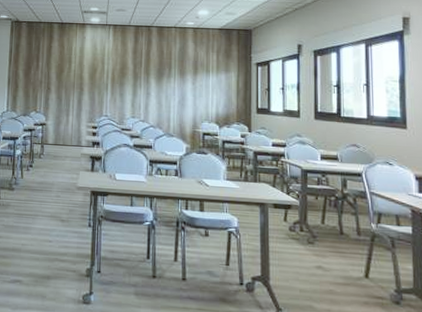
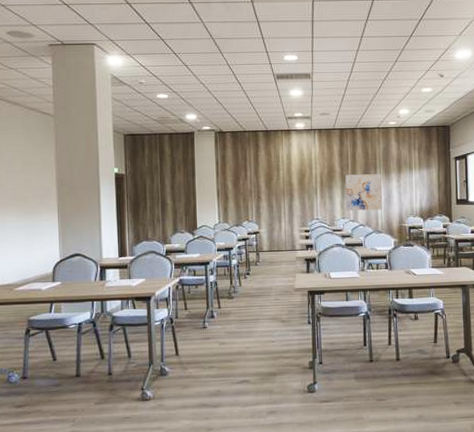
wall art: none [137,73,176,112] -> present [345,174,382,211]

